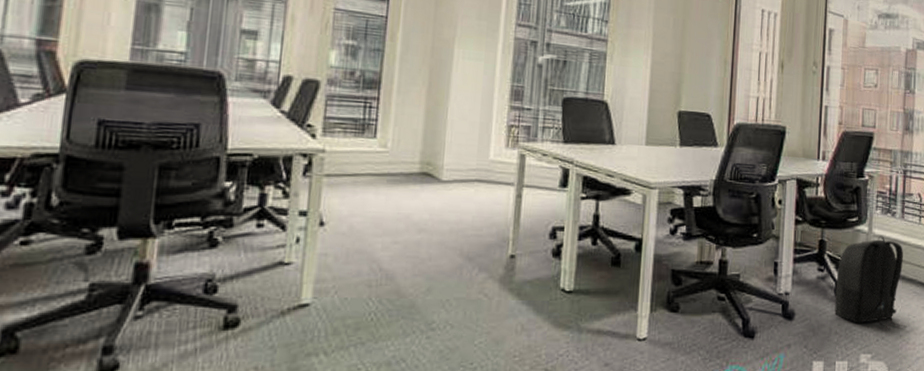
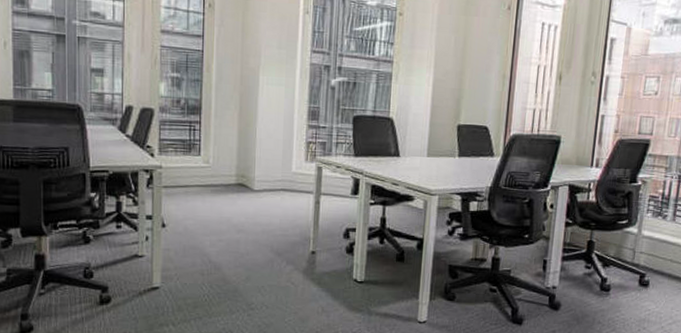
backpack: present [834,236,907,330] -> none [599,237,672,322]

